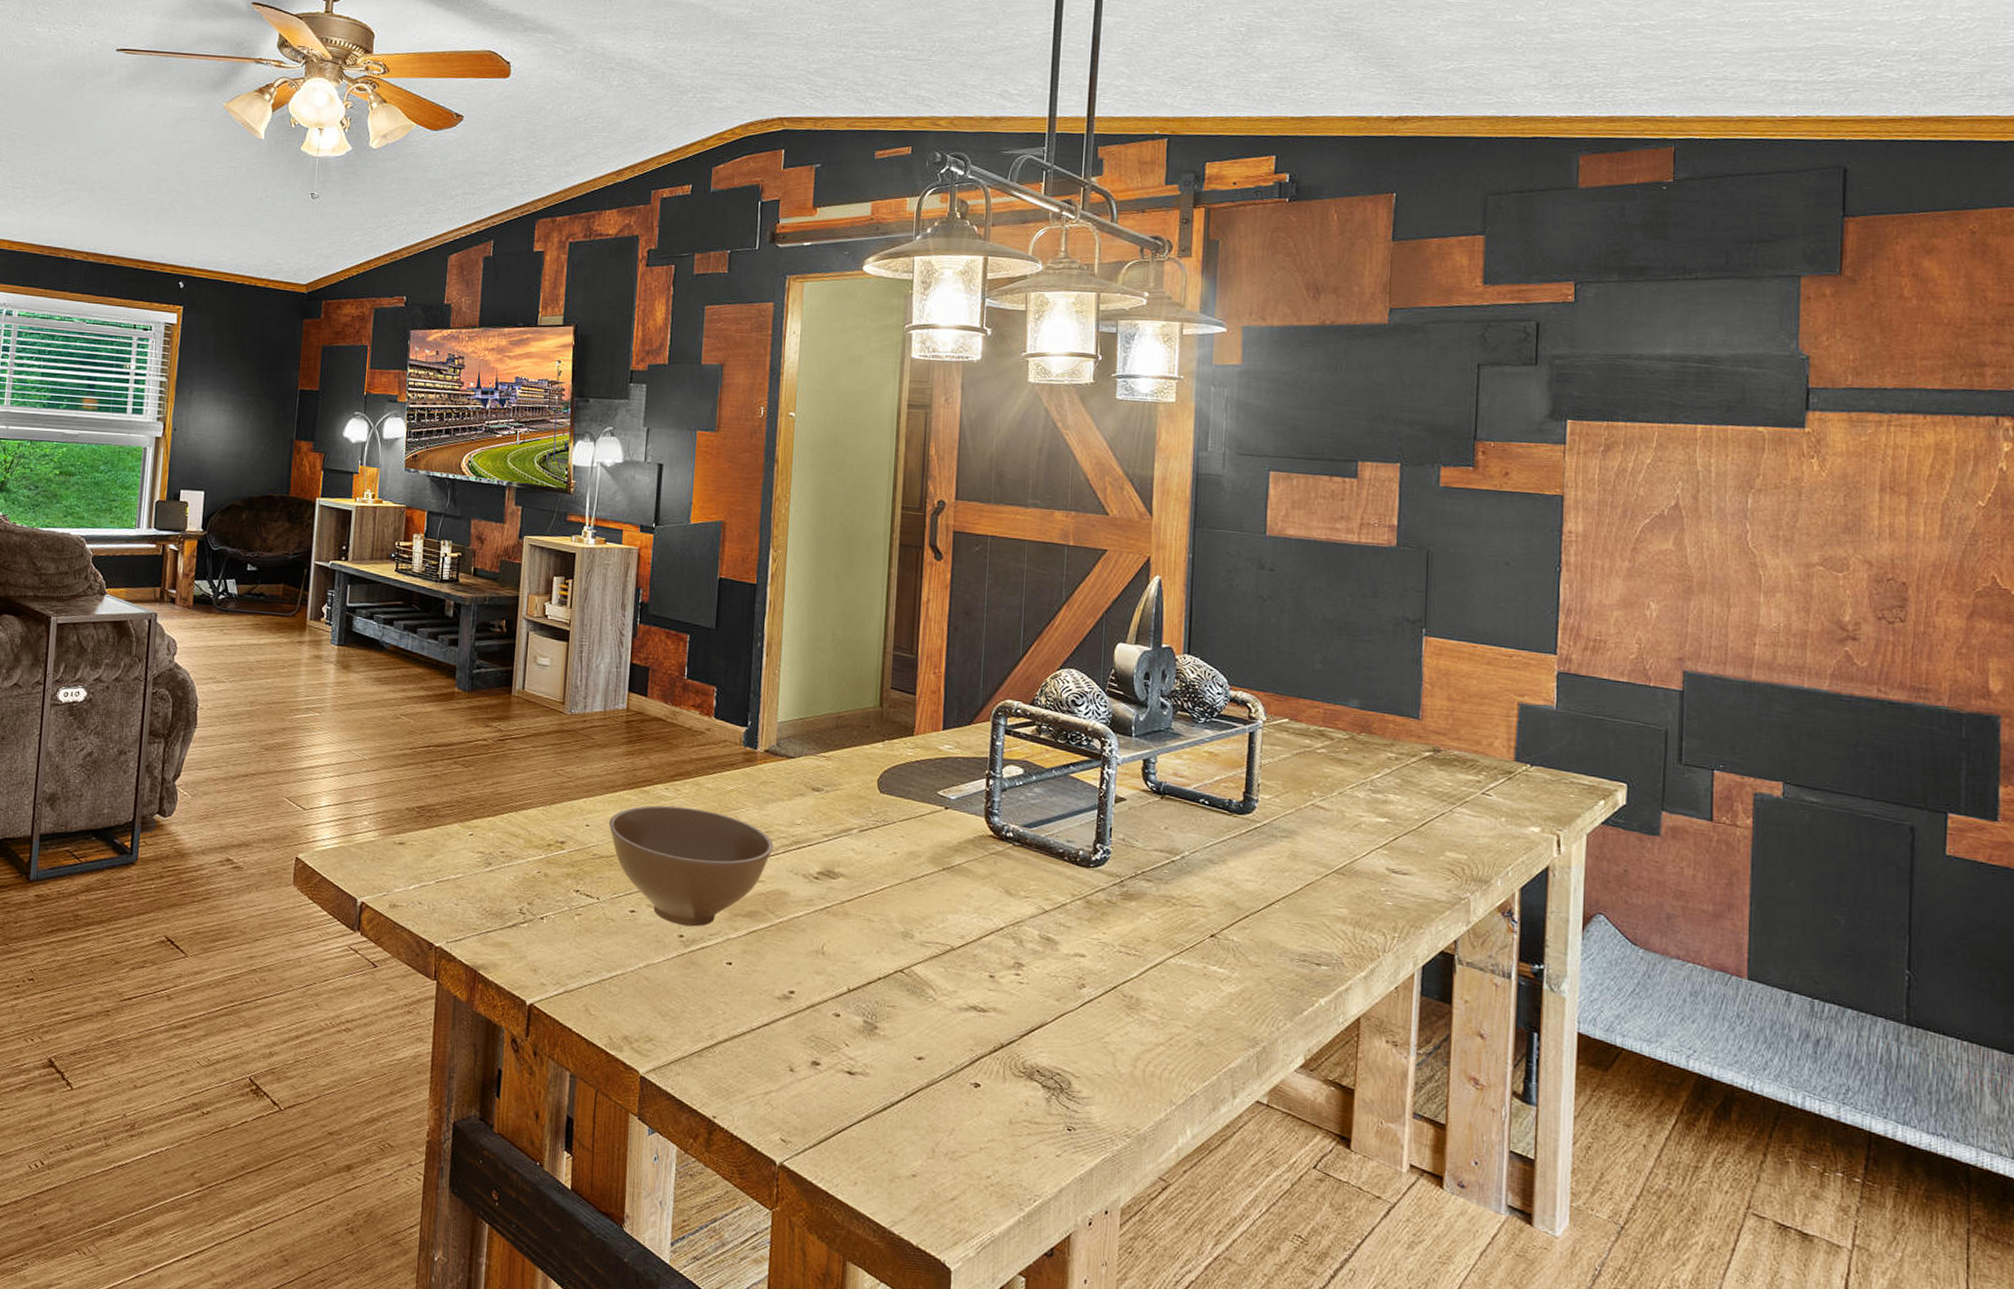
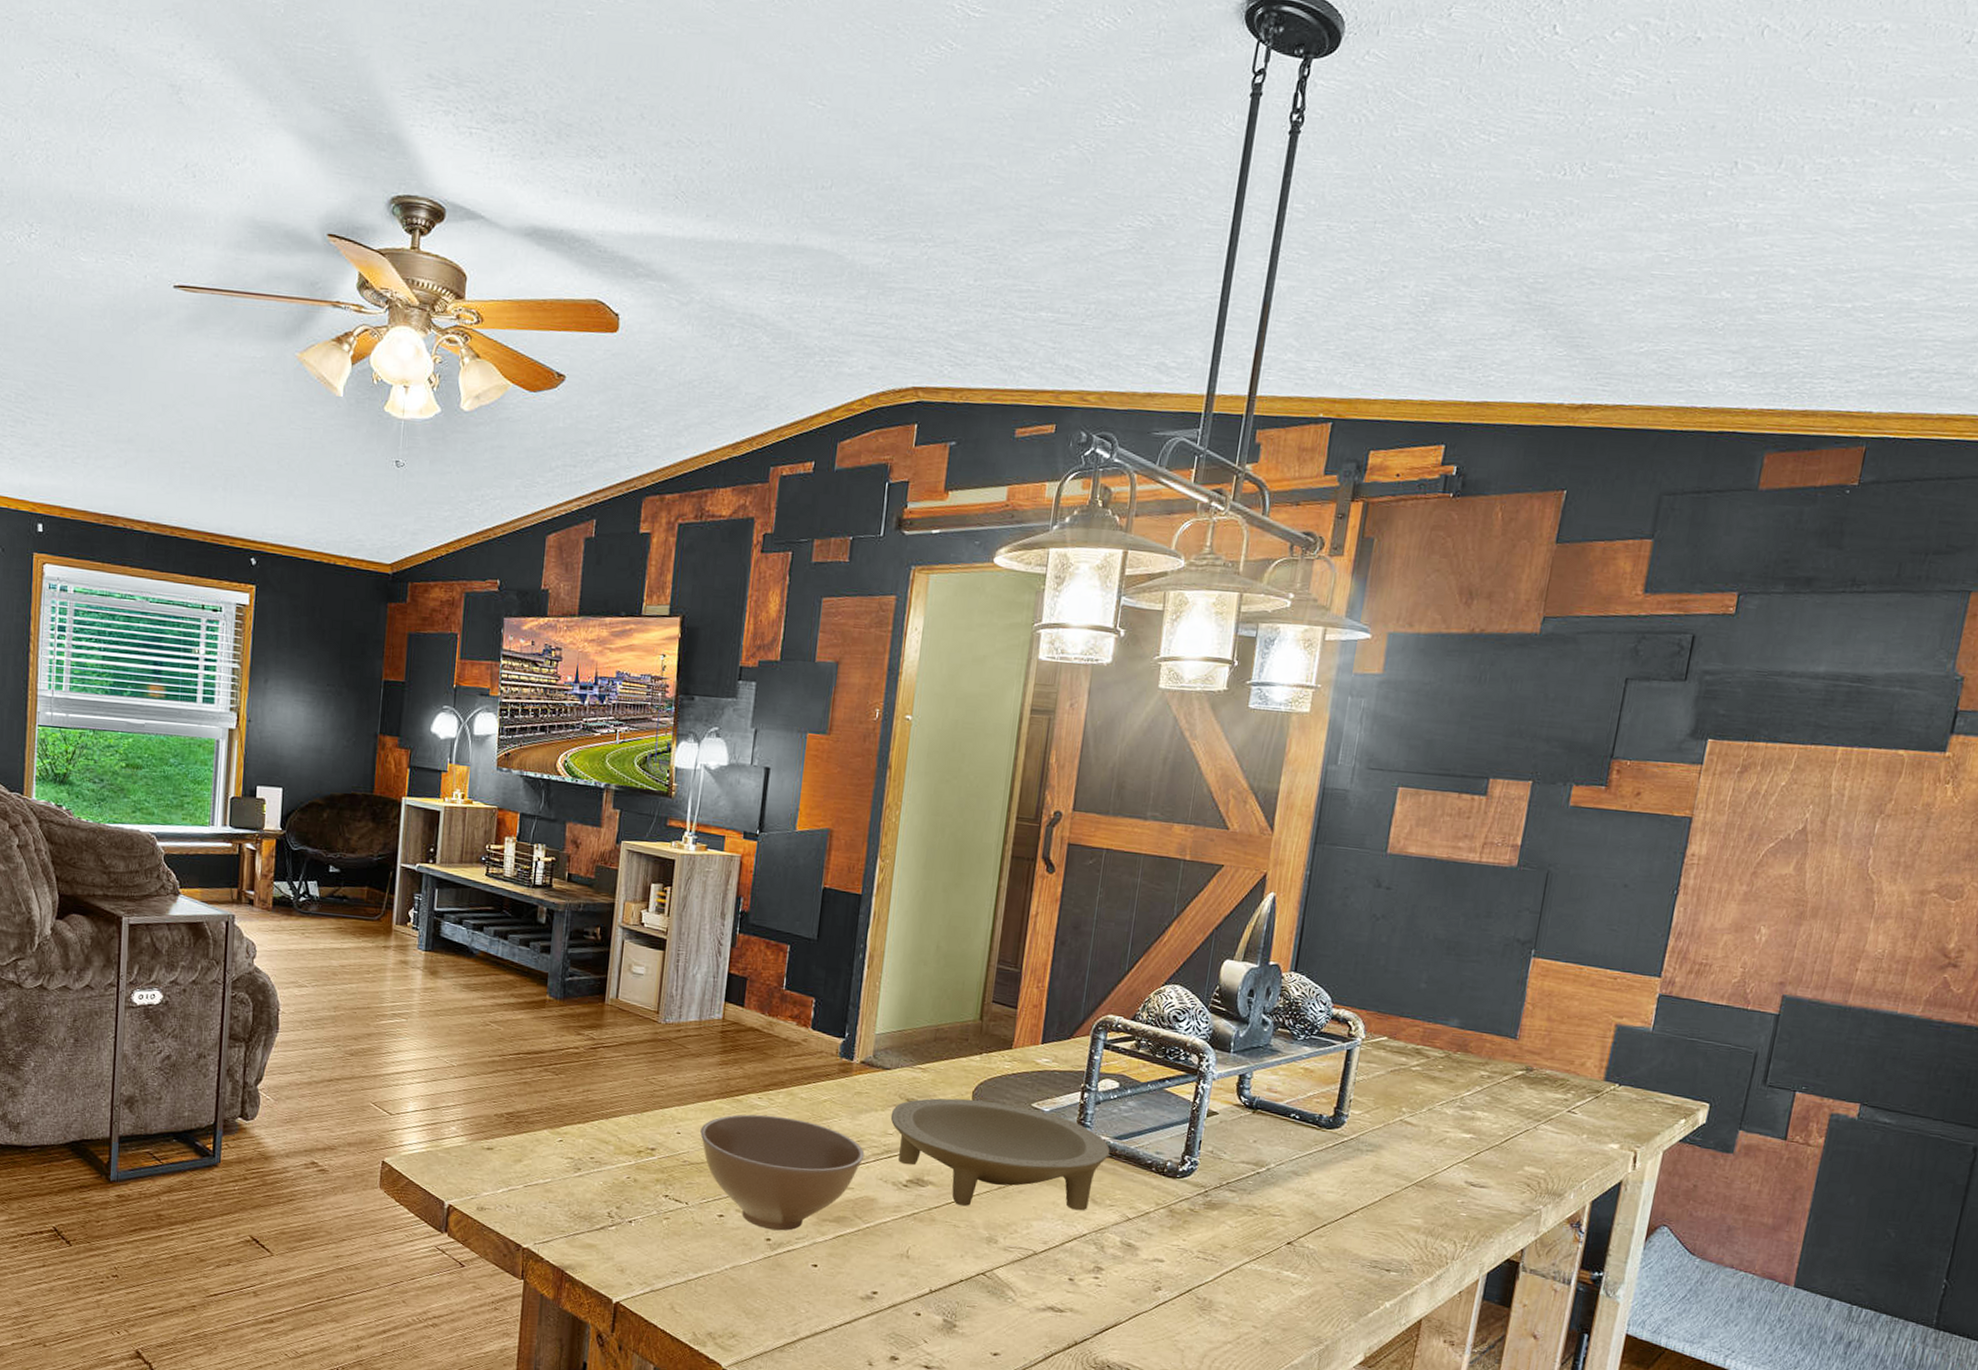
bowl: none [797,787,1021,903] -> present [890,1098,1111,1211]

